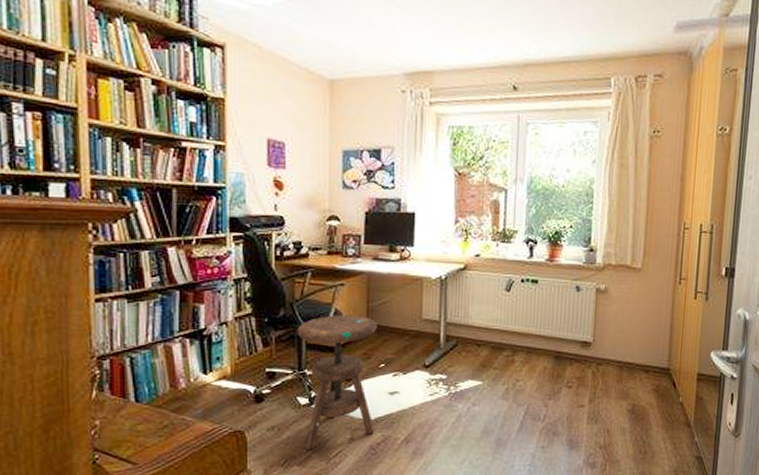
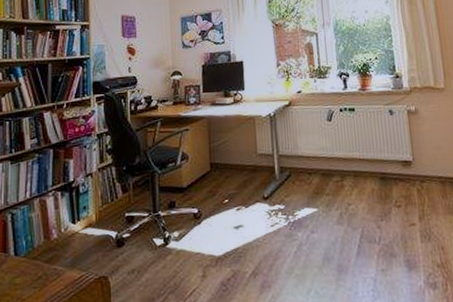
side table: present [297,315,378,451] -> none [150,156,224,292]

